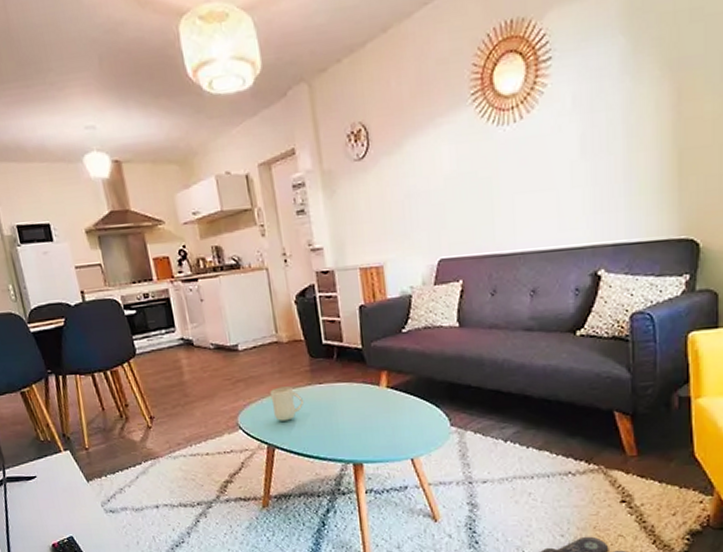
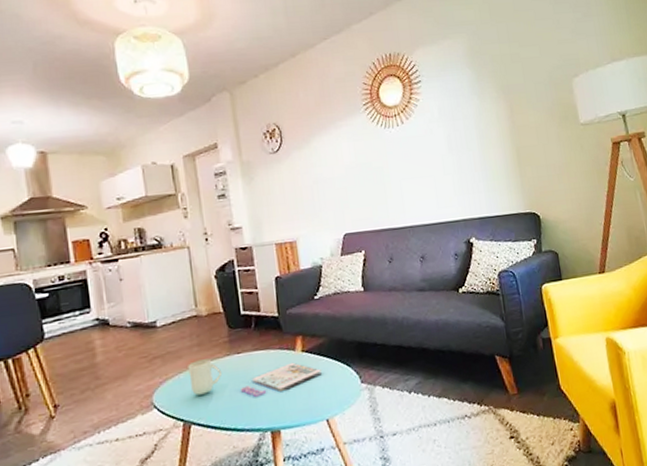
magazine: none [323,397,407,430] -> present [241,362,322,398]

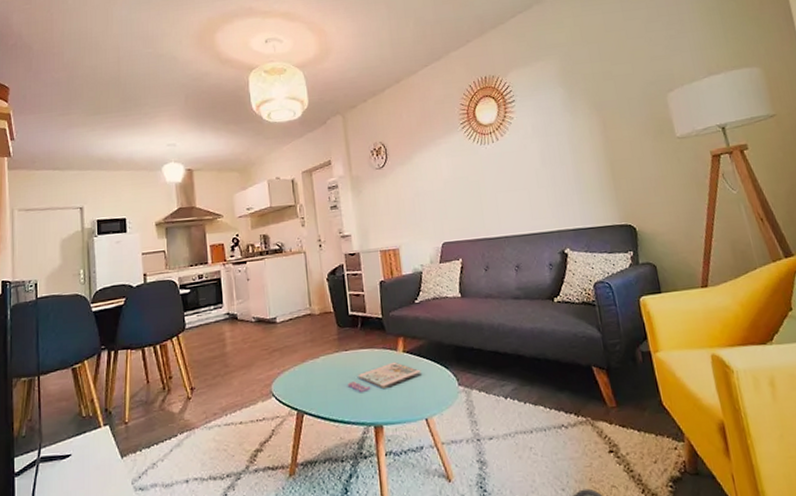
mug: present [188,358,223,396] -> none [302,354,332,387]

